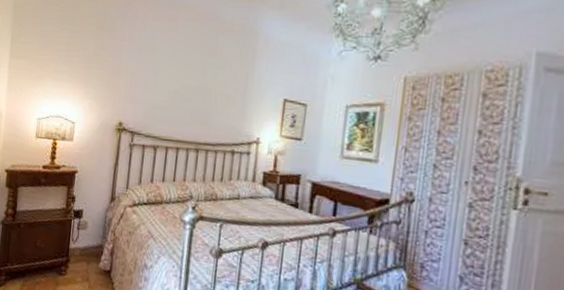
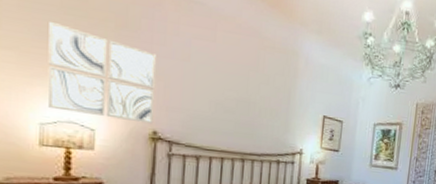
wall art: none [44,32,126,116] -> present [47,22,156,124]

